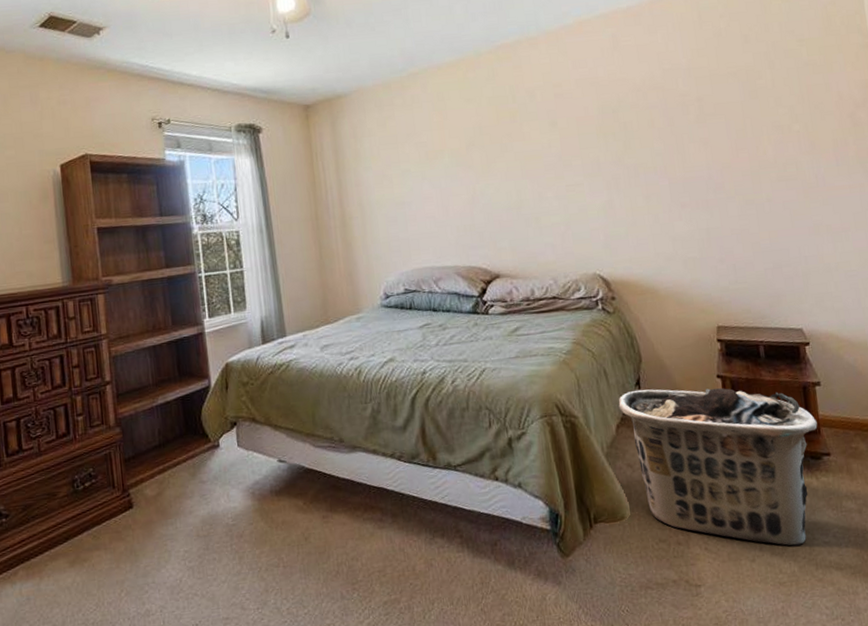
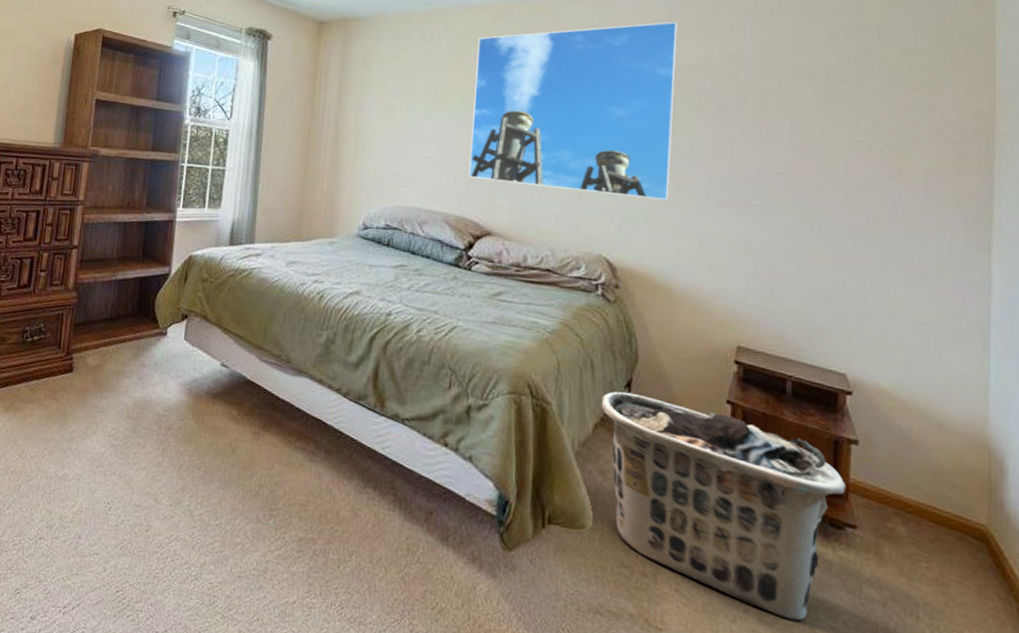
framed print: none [454,47,642,228] -> present [468,21,678,201]

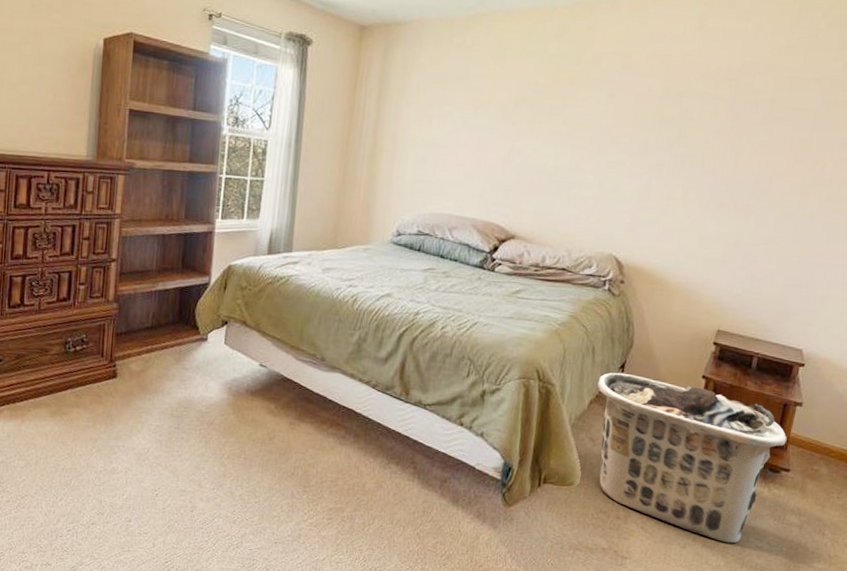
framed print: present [468,21,678,201] -> none [498,28,707,203]

